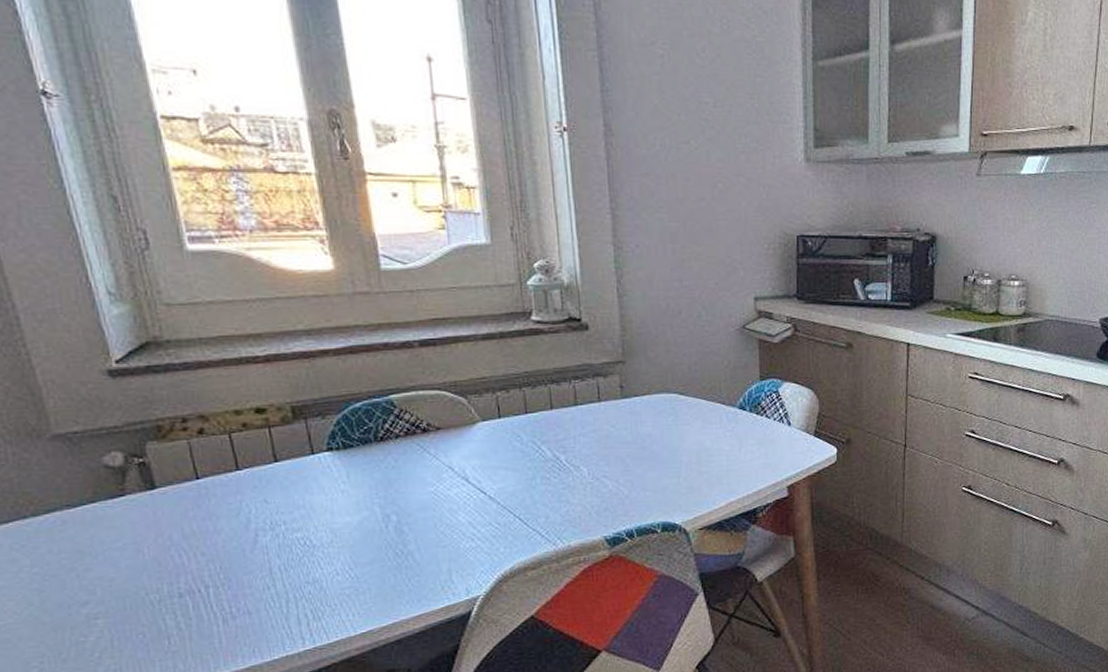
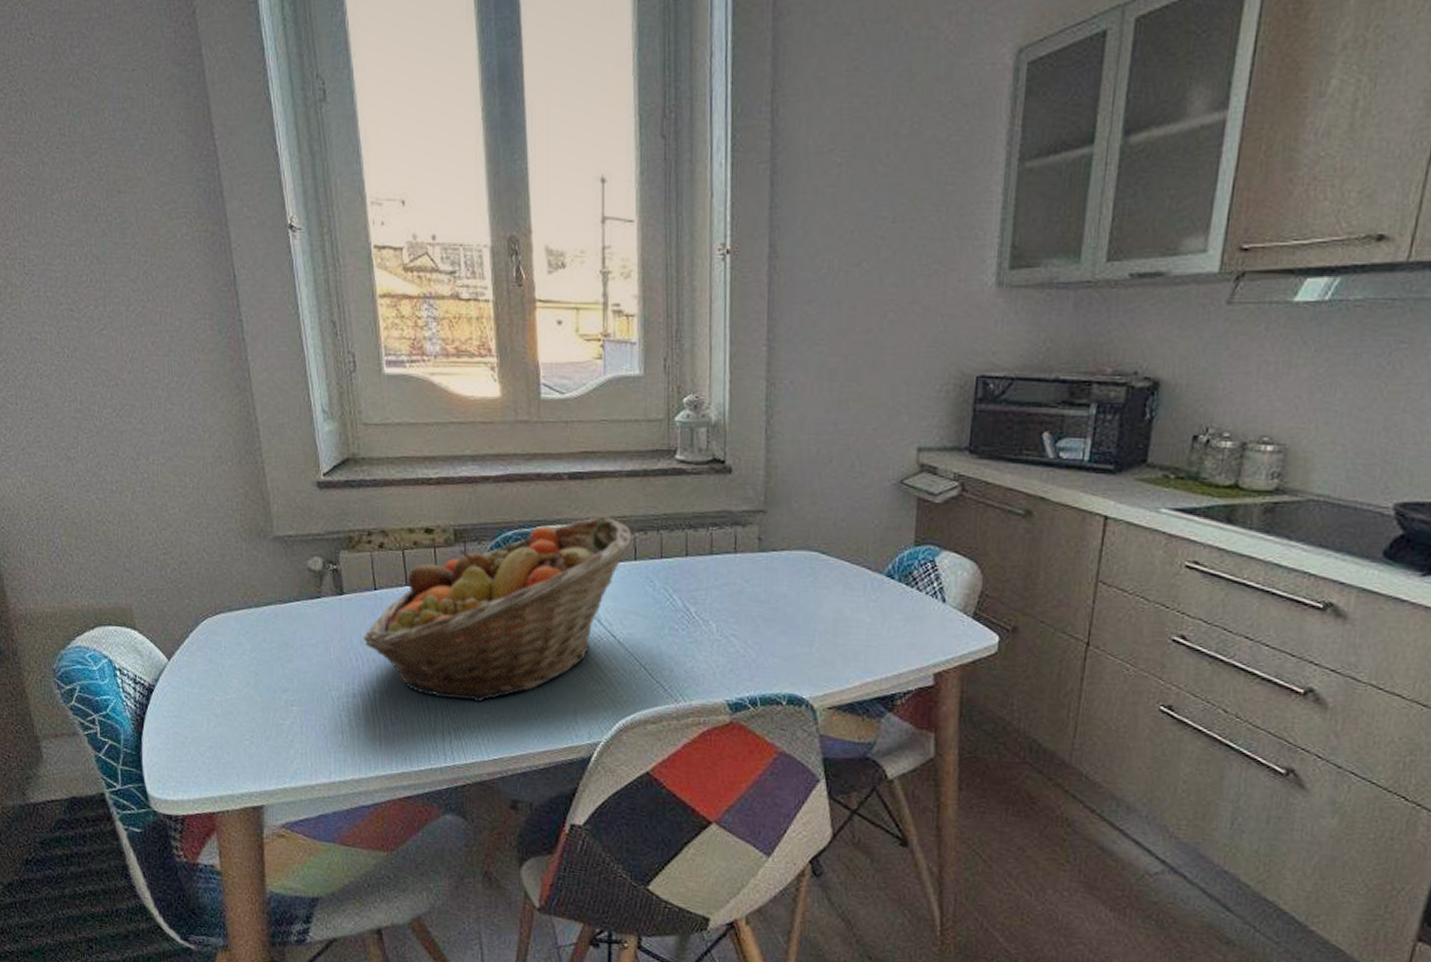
fruit basket: none [185,380,494,582] -> present [362,517,632,703]

